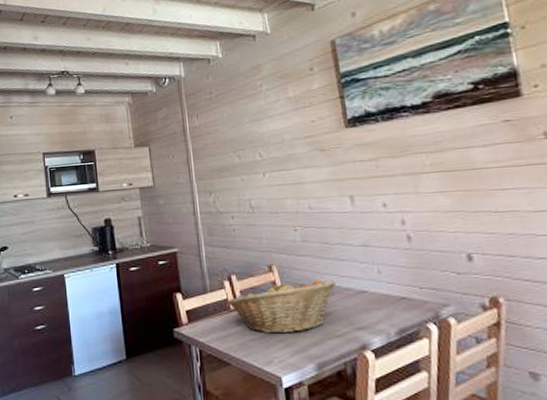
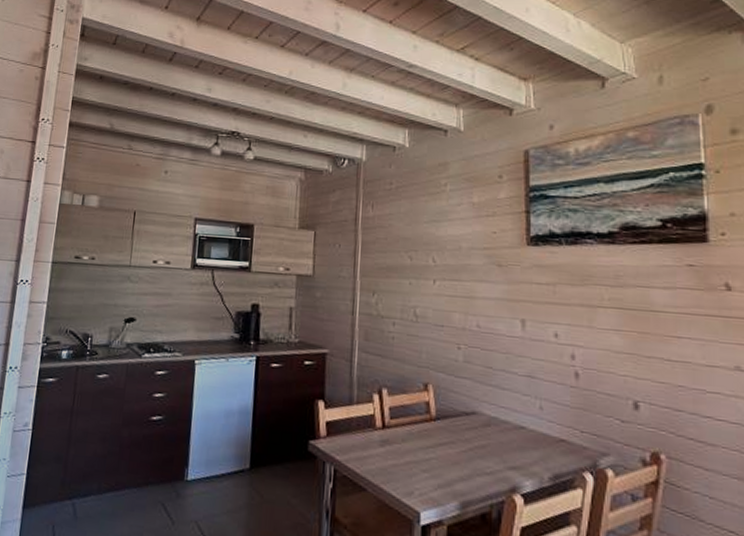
fruit basket: present [227,279,337,334] -> none [373,401,495,464]

